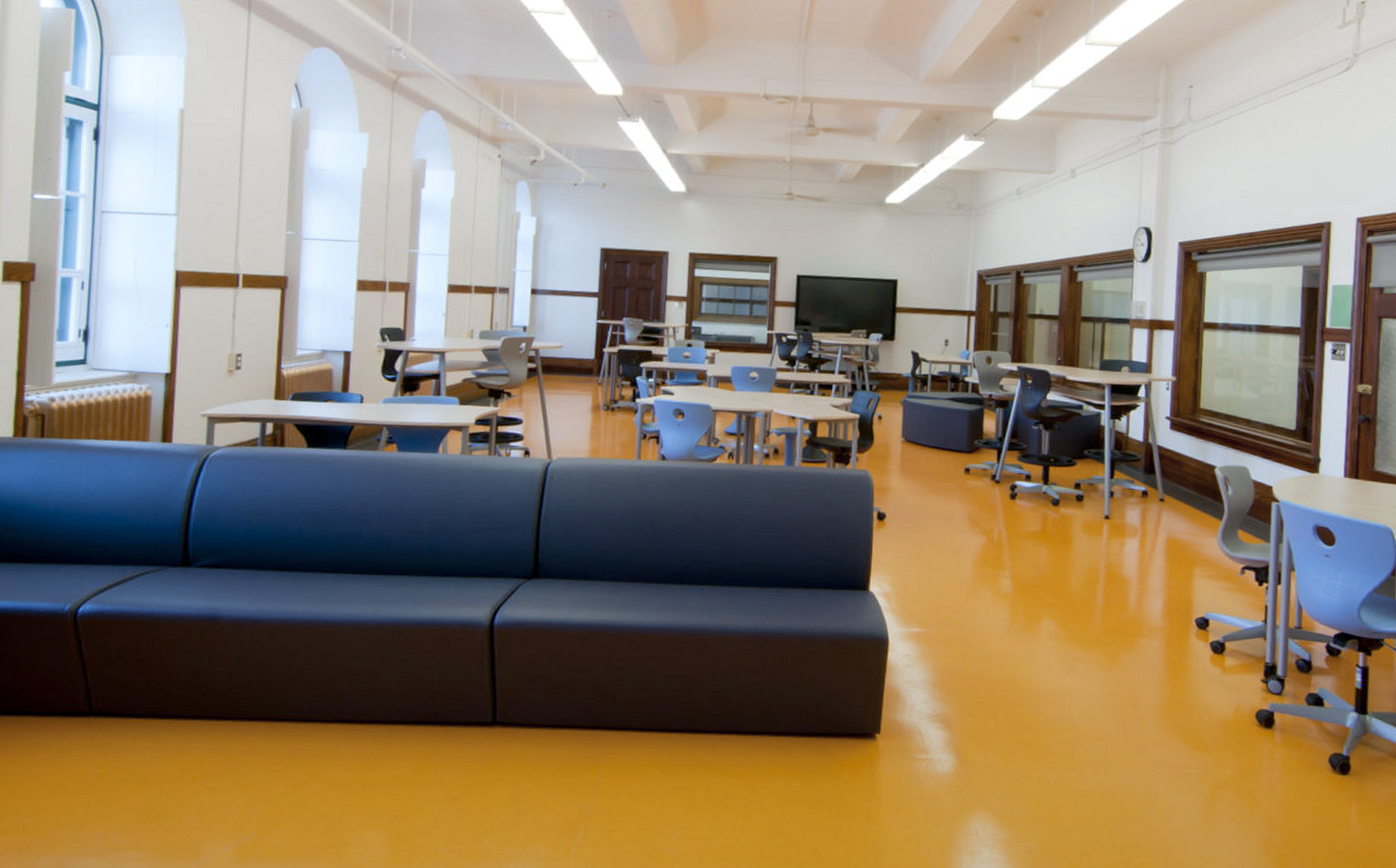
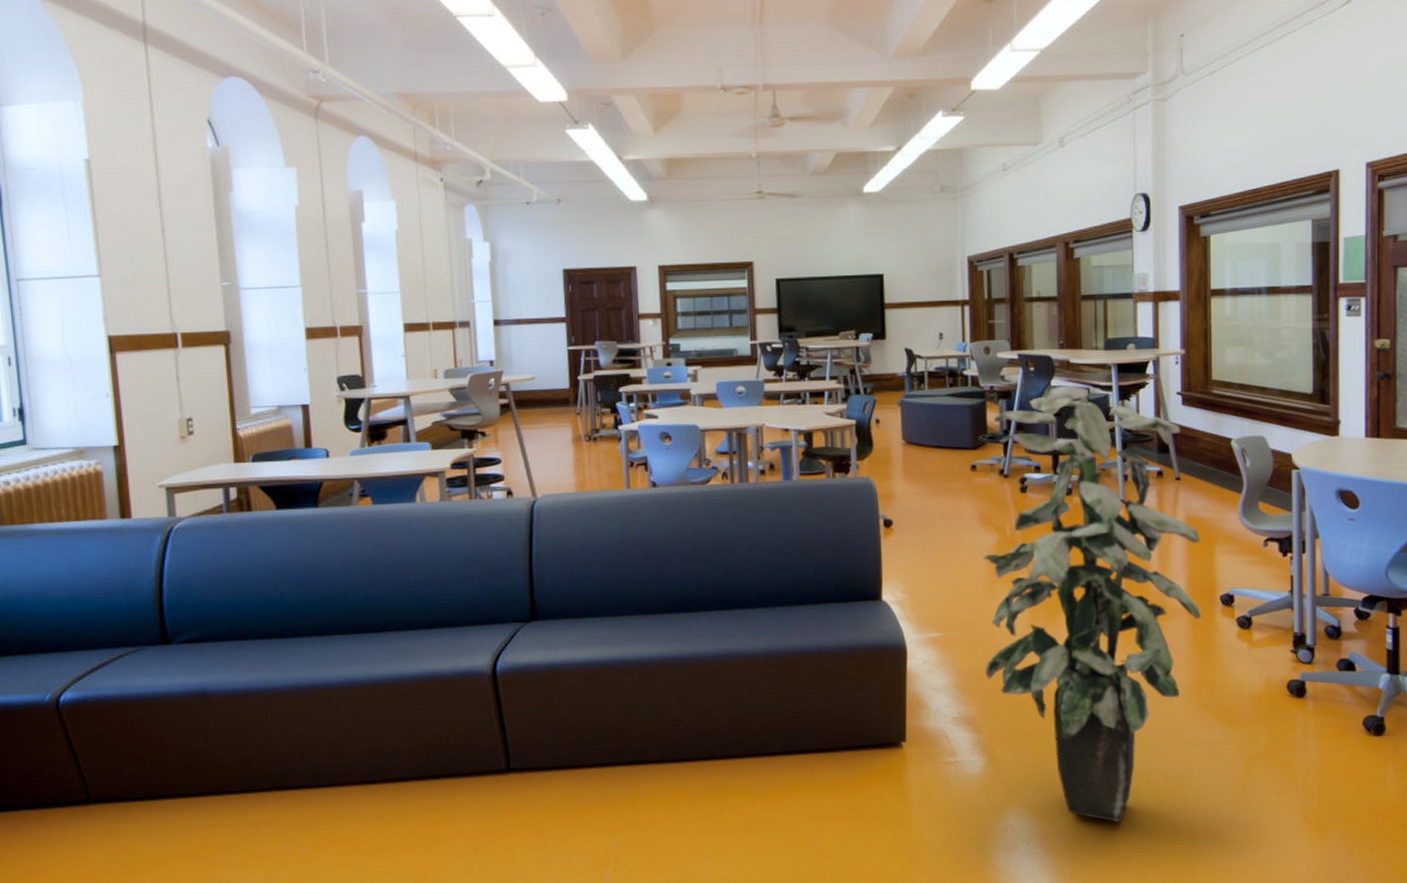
indoor plant: none [963,400,1180,836] -> present [982,385,1202,822]

